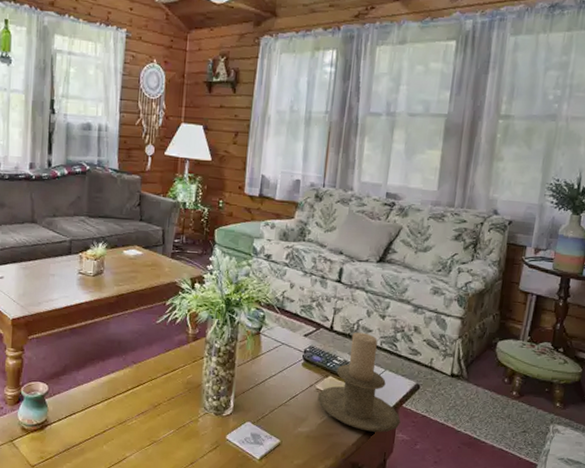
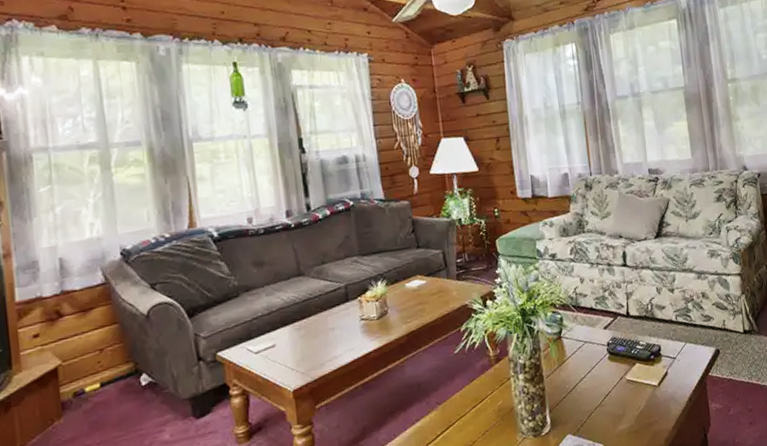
candle holder: present [317,332,401,433] -> none [629,310,711,411]

